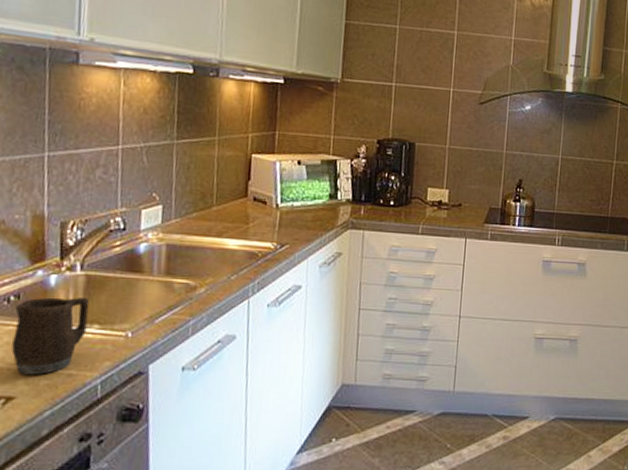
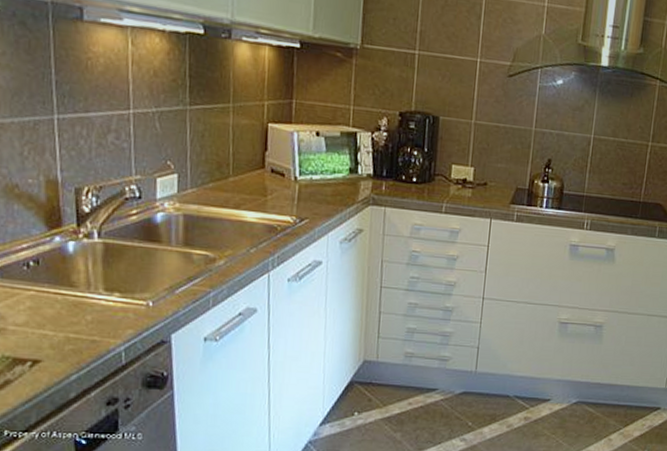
mug: present [11,297,90,374] -> none [35,264,109,340]

